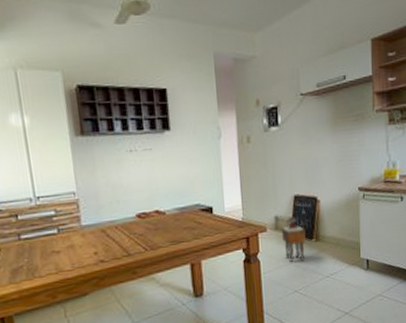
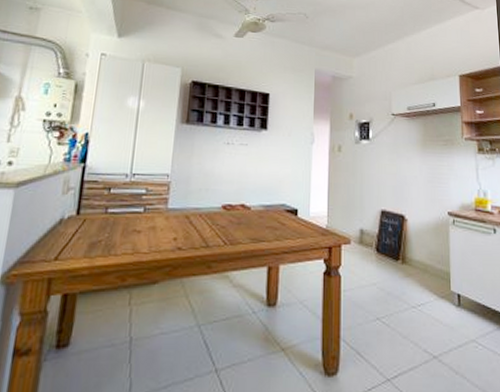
stool: present [281,217,306,262] -> none [365,232,391,284]

